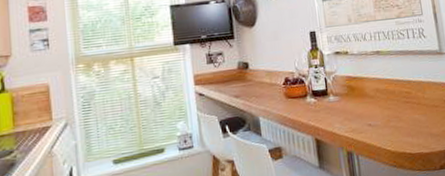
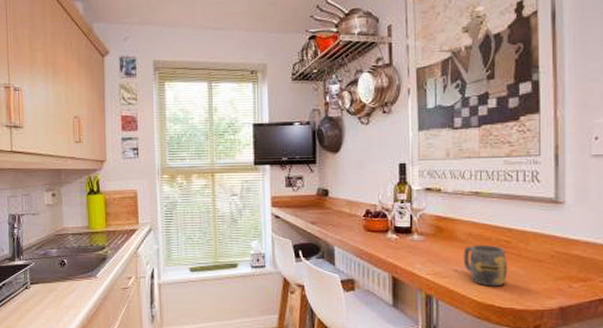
mug: none [373,97,413,136] -> present [463,244,508,287]

